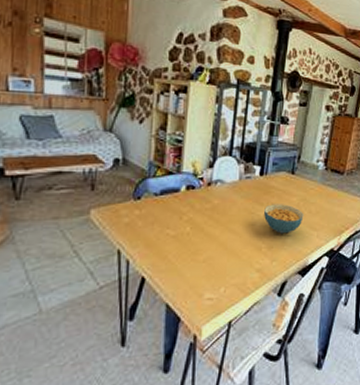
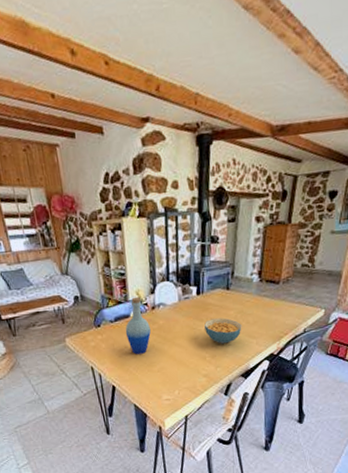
bottle: none [171,169,202,238] -> present [125,296,151,354]

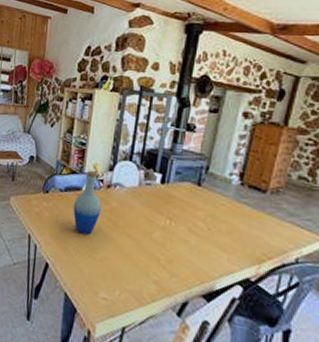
cereal bowl: present [204,318,242,344] -> none [164,215,211,250]

